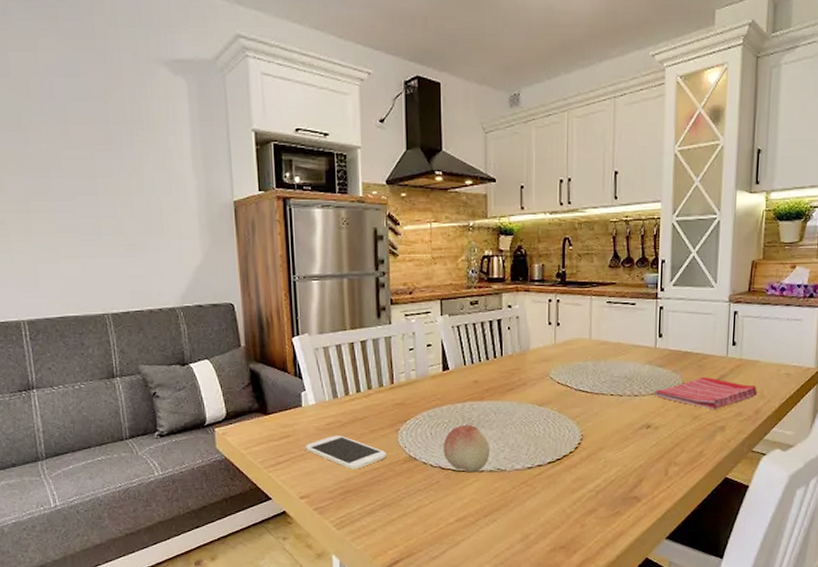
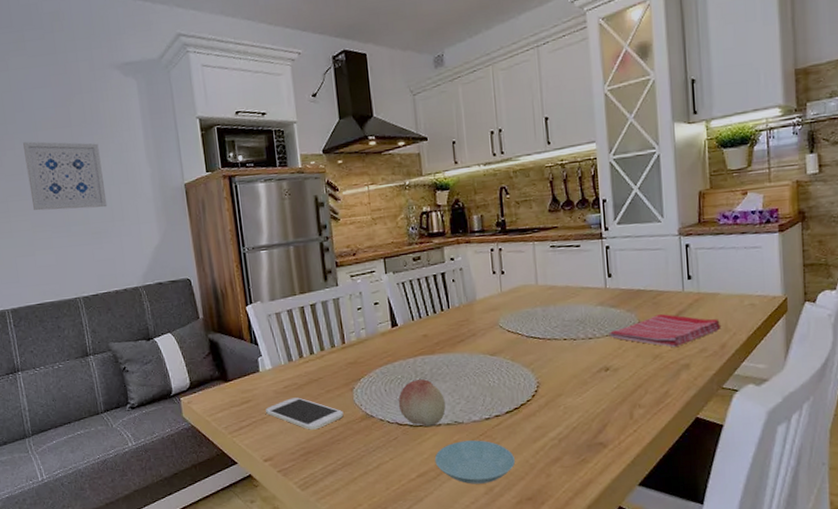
wall art: none [50,136,146,218] -> present [23,141,108,211]
saucer: none [474,488,552,531] -> present [434,440,515,484]

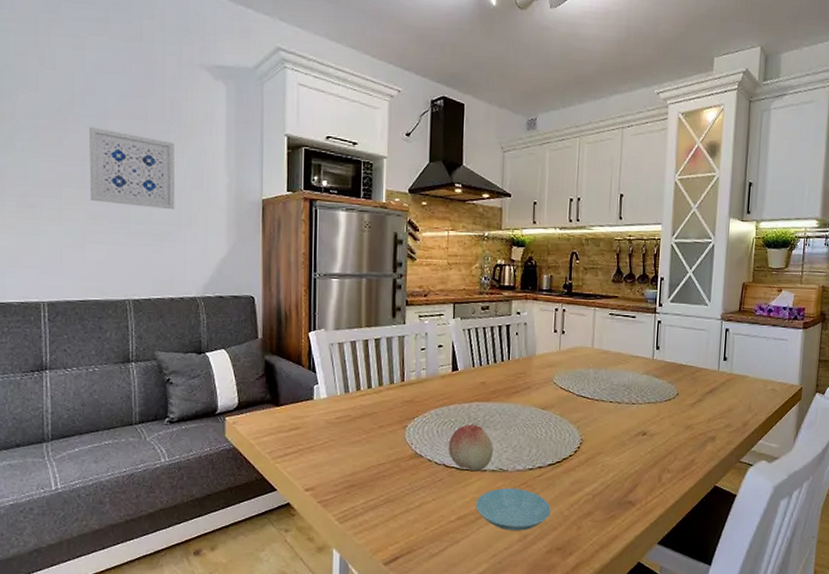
smartphone: present [266,397,344,430] -> none [314,429,393,464]
dish towel: present [609,314,722,348] -> none [650,389,746,421]

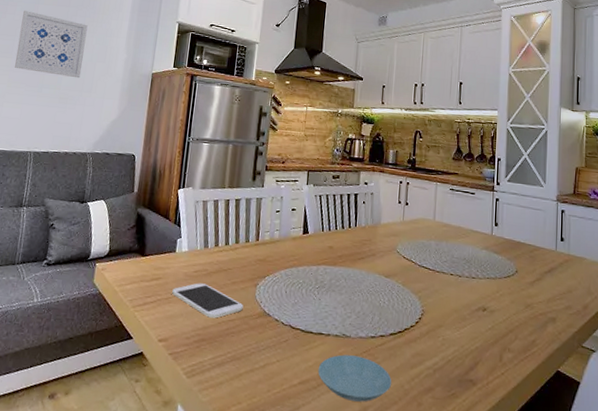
smartphone: none [314,429,393,464] -> present [172,283,244,319]
fruit: present [448,425,493,471] -> none [294,287,338,335]

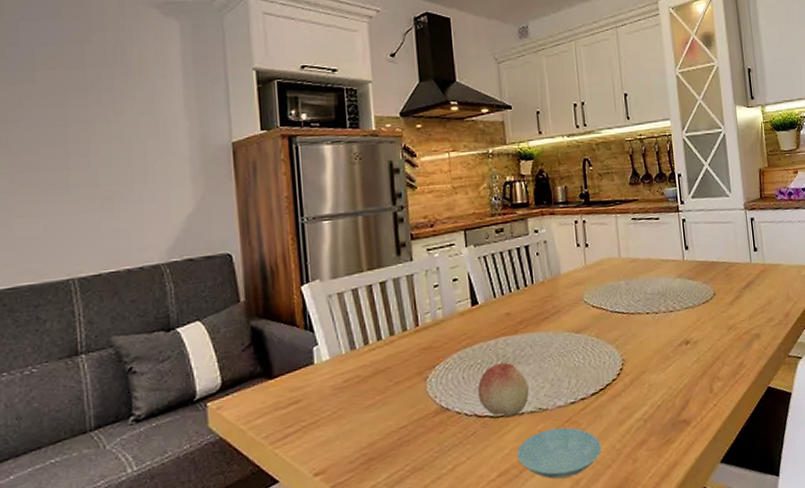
wall art: present [15,11,88,79] -> none [12,82,126,168]
smartphone: present [172,283,244,319] -> none [319,392,415,432]
fruit: none [294,287,338,335] -> present [477,362,529,417]

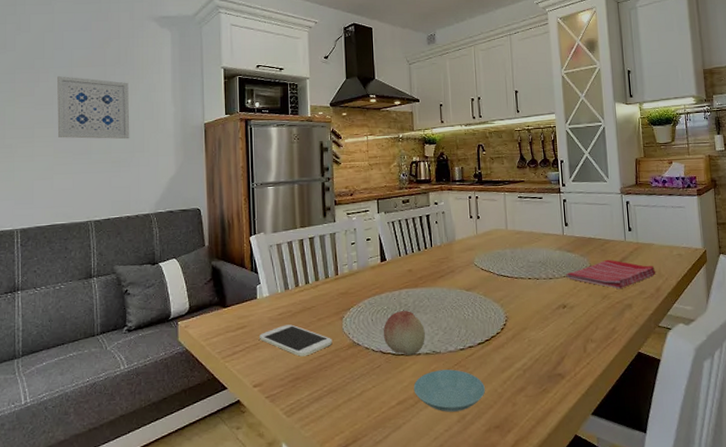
wall art: none [12,82,126,168] -> present [57,76,130,140]
smartphone: none [319,392,415,432] -> present [260,324,332,357]
dish towel: none [688,285,785,318] -> present [566,260,656,290]

